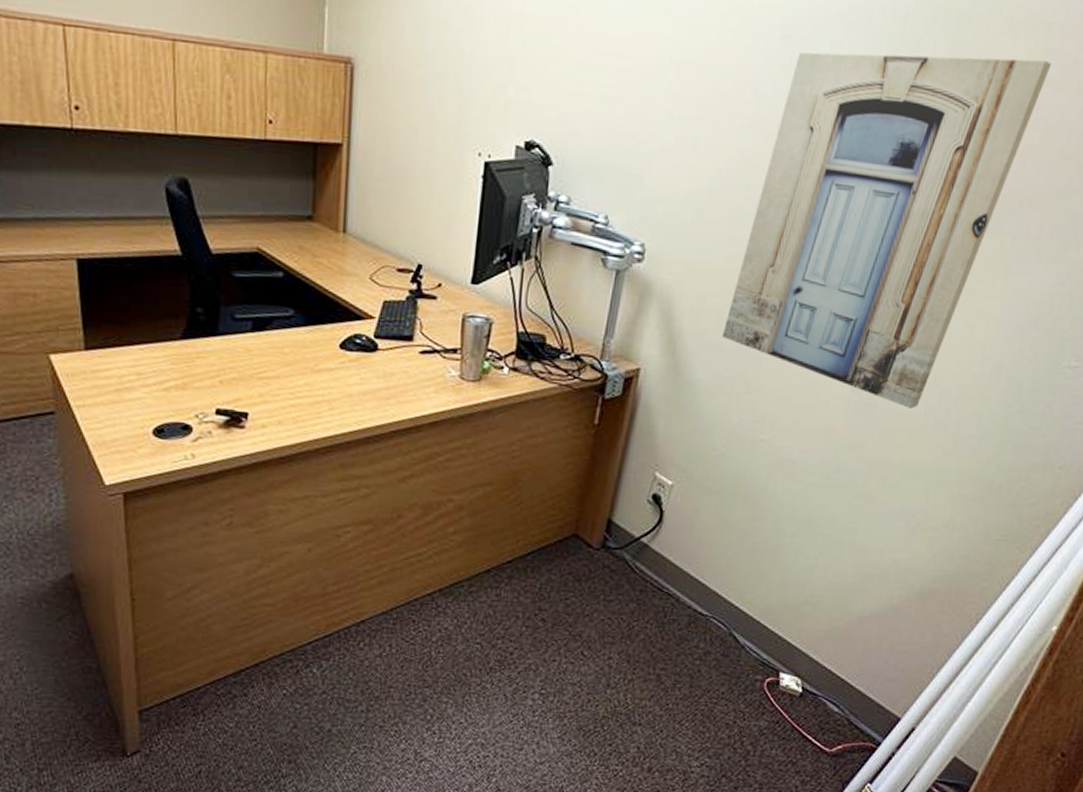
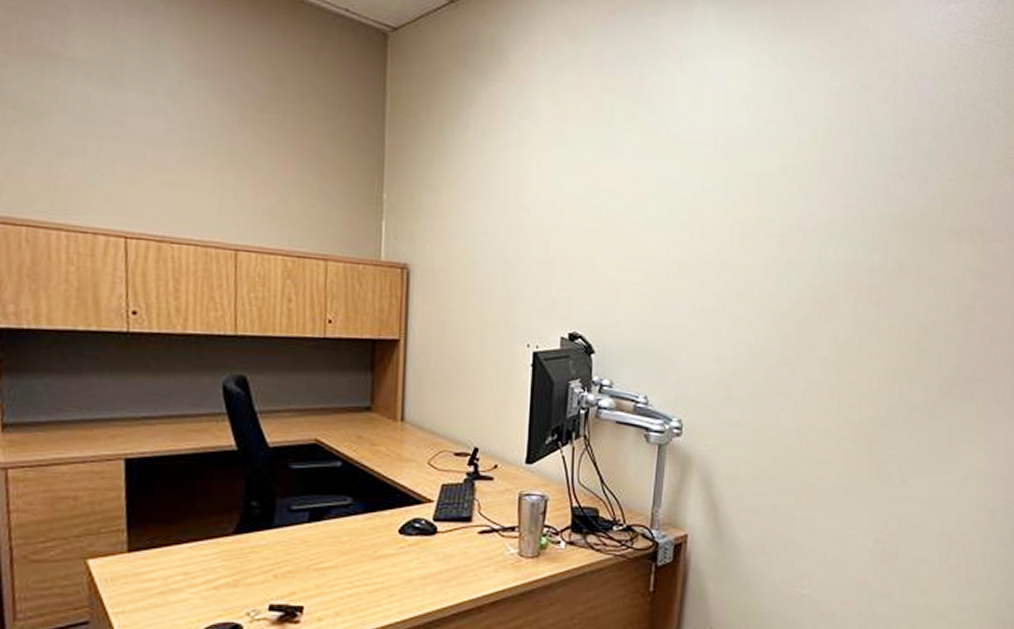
wall art: present [721,52,1052,409] -> none [757,255,990,555]

